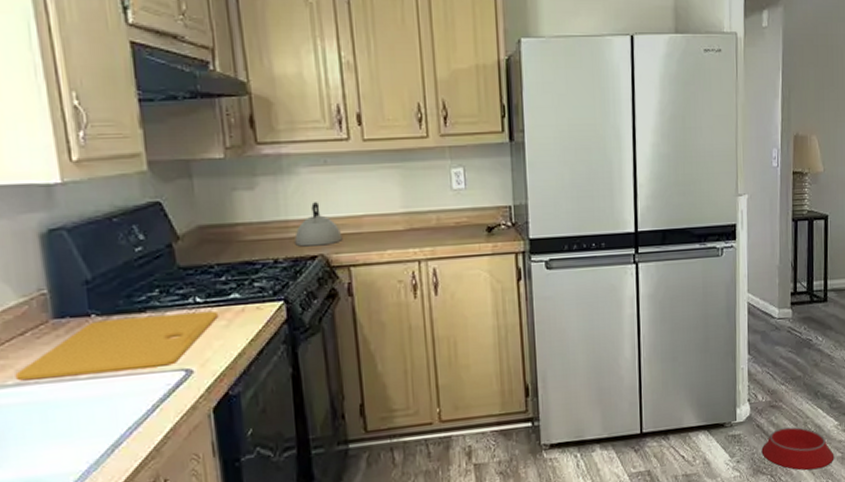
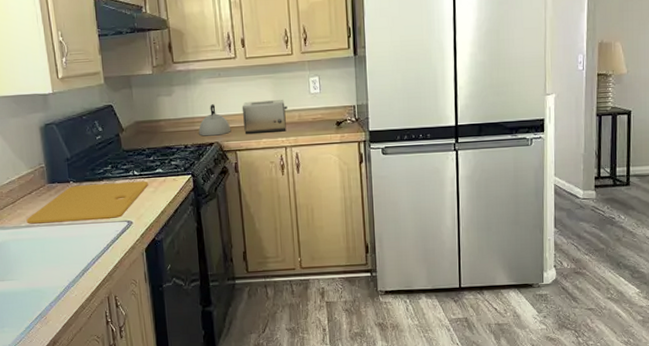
toaster: none [357,196,421,245] -> present [242,99,288,135]
pet bowl: present [761,426,834,470] -> none [566,291,636,329]

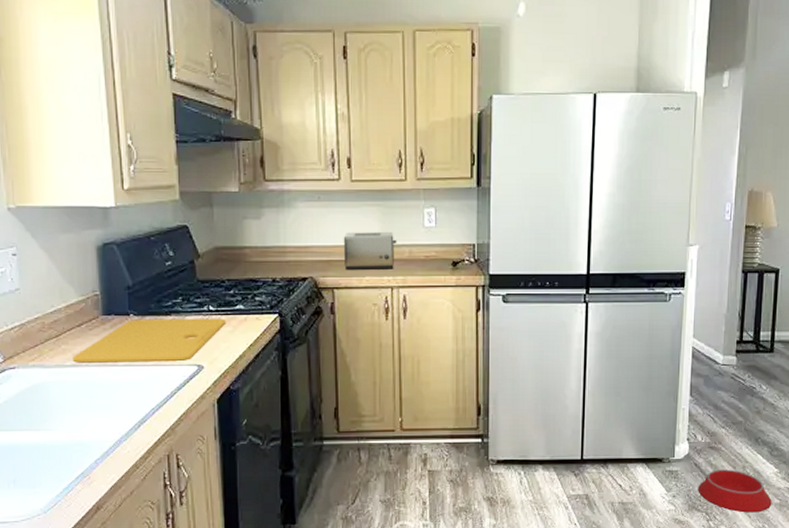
kettle: present [198,104,231,136] -> none [290,232,329,269]
pet bowl: none [566,291,636,329] -> present [698,469,772,513]

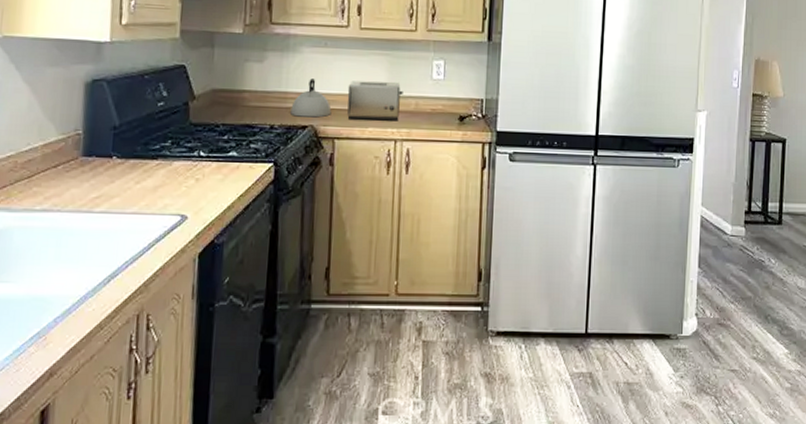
cutting board: present [72,318,225,363] -> none [43,163,216,210]
kettle: none [290,232,329,269] -> present [290,78,332,118]
pet bowl: present [698,469,772,513] -> none [706,348,783,398]

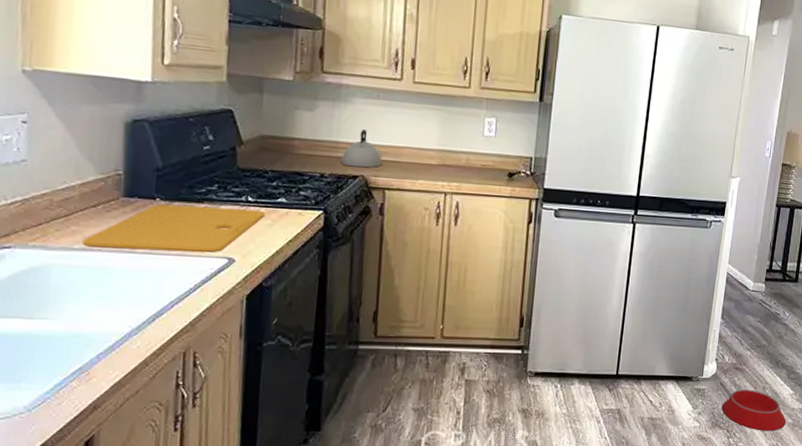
cutting board: none [43,163,216,210] -> present [82,204,264,252]
toaster: present [347,81,403,121] -> none [398,133,455,175]
pet bowl: none [706,348,783,398] -> present [721,389,786,431]

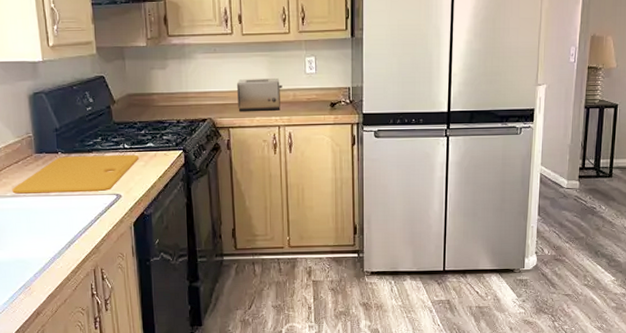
kettle: present [341,129,383,168] -> none [192,80,225,112]
toaster: none [398,133,455,175] -> present [236,77,282,112]
pet bowl: present [721,389,786,431] -> none [544,278,609,315]

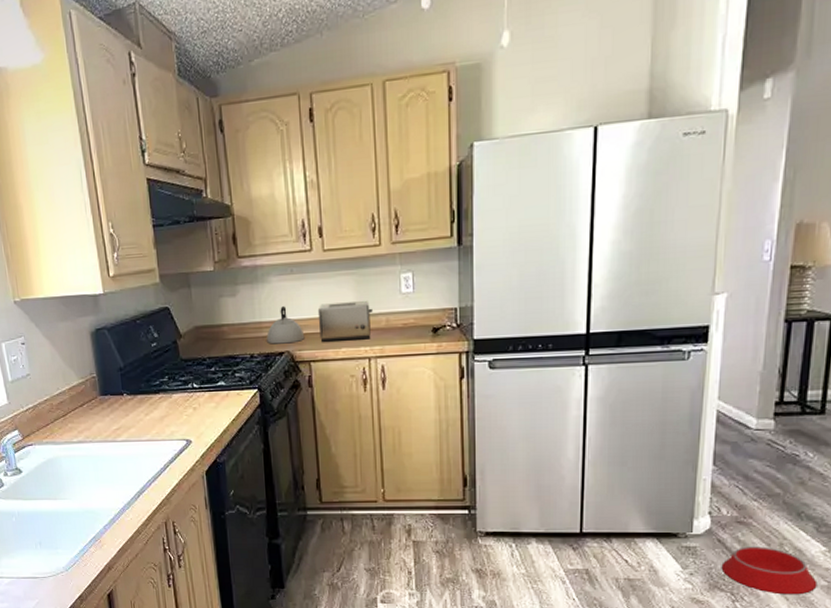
cutting board: present [12,154,138,194] -> none [78,394,209,440]
kettle: none [192,80,225,112] -> present [266,306,305,344]
pet bowl: none [544,278,609,315] -> present [721,546,818,595]

